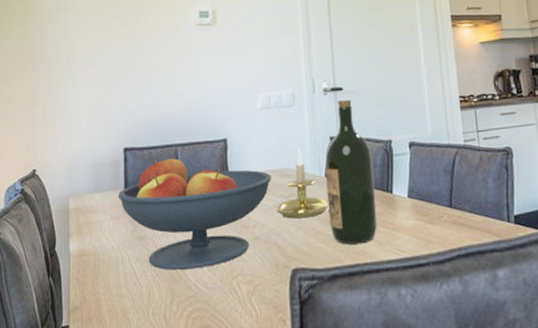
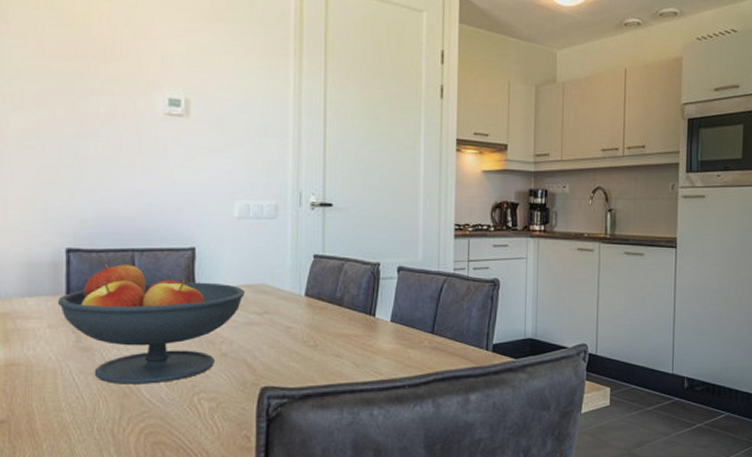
candle holder: present [277,148,329,219] -> none [248,263,307,337]
wine bottle: present [325,100,377,245] -> none [305,217,358,365]

